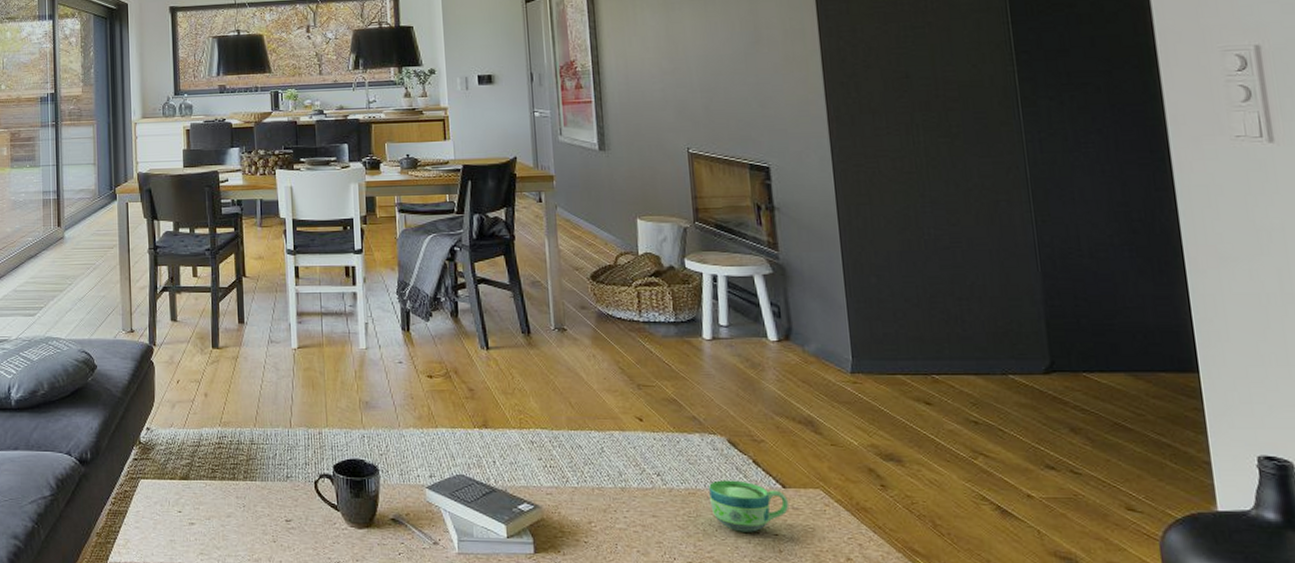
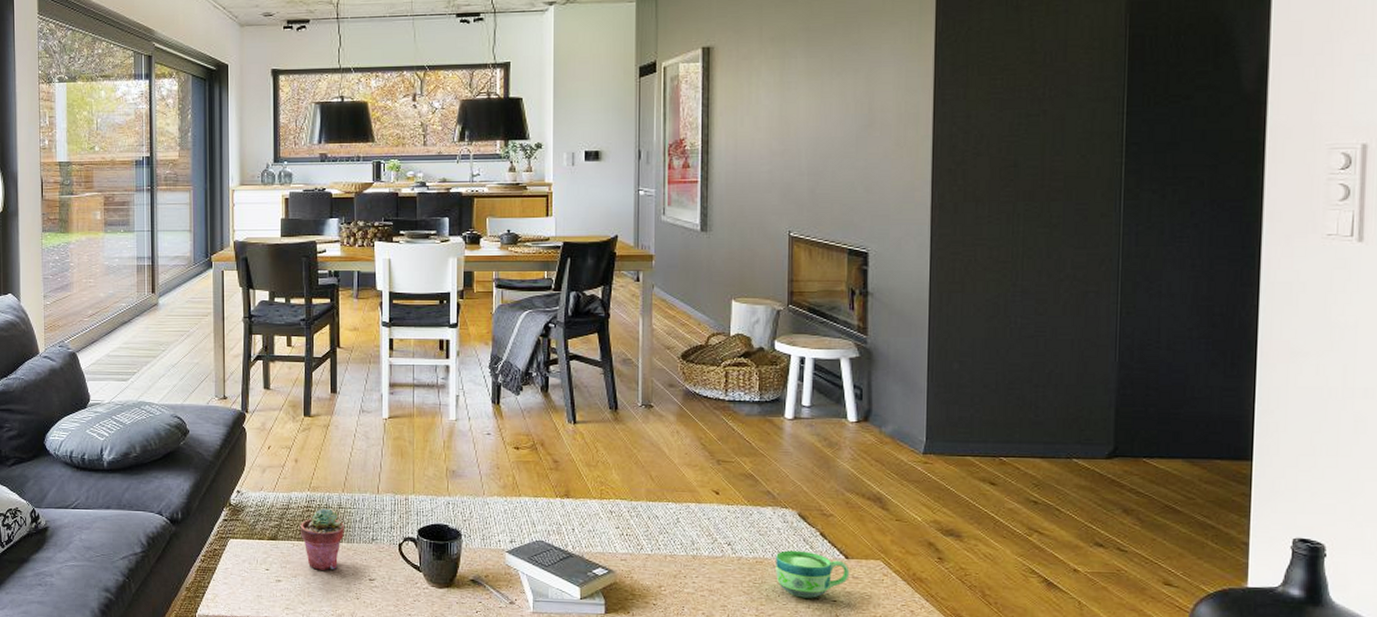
potted succulent: none [212,444,259,511] -> present [301,508,345,570]

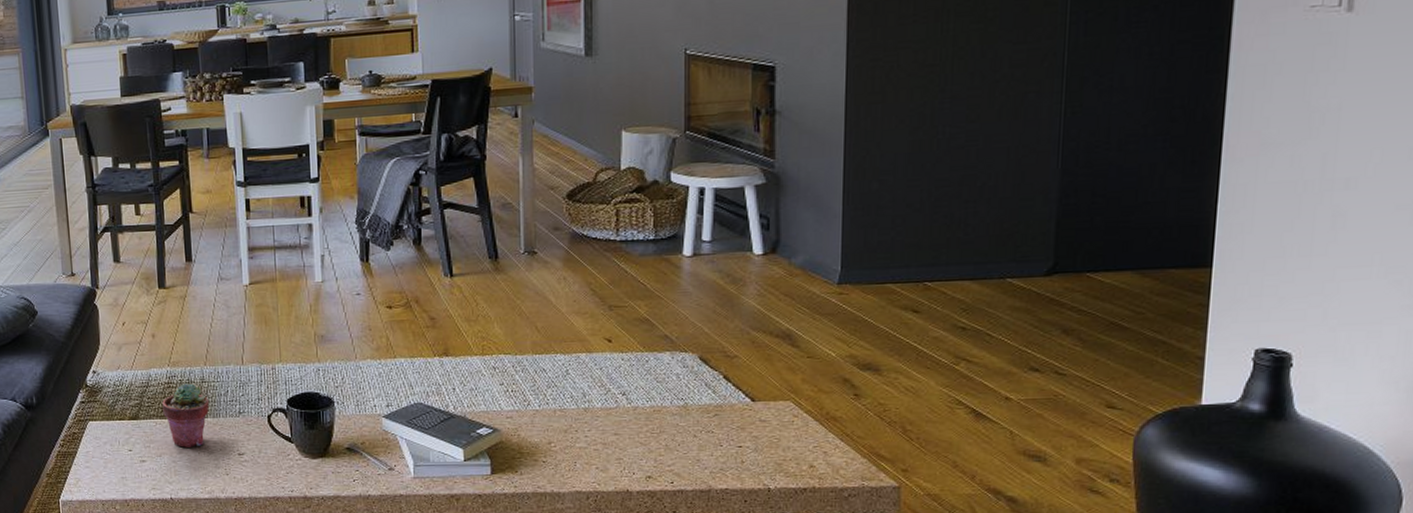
cup: present [776,550,850,598] -> none [675,396,757,446]

